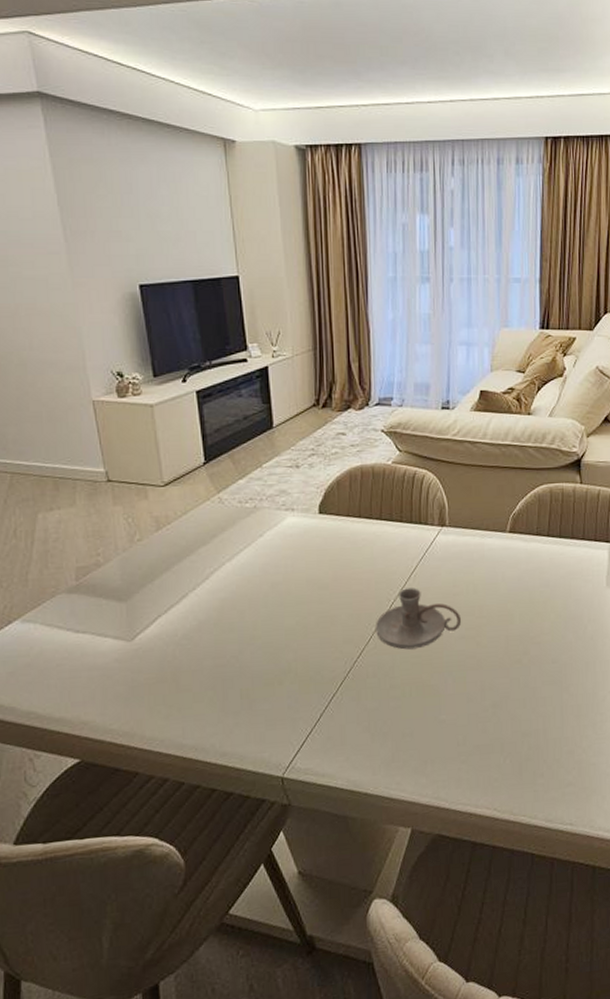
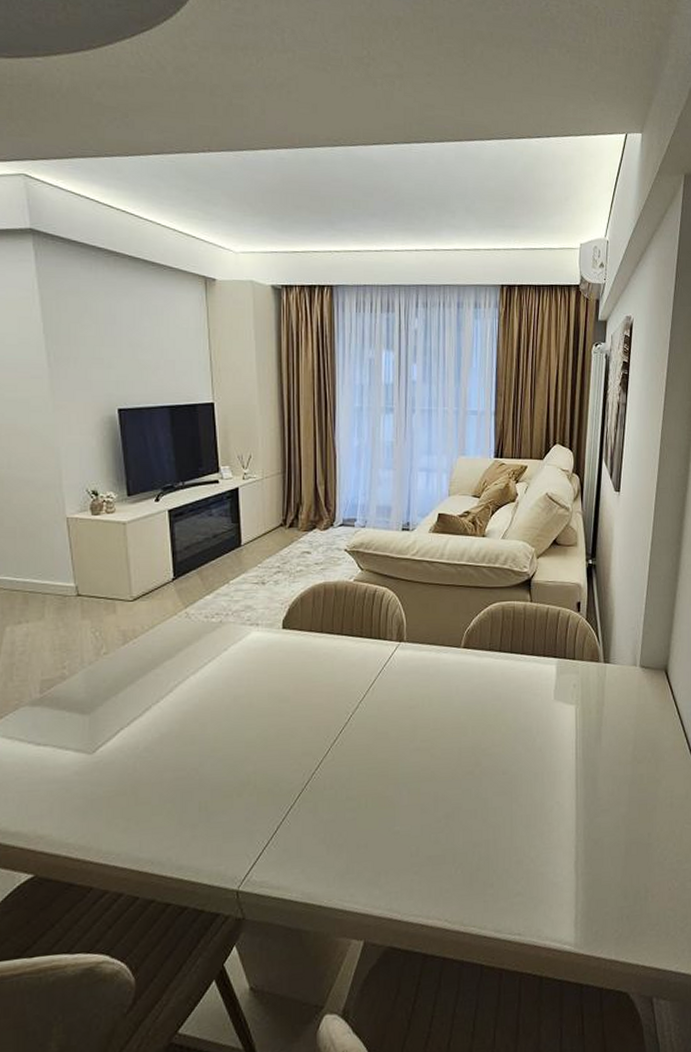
candle holder: present [375,588,462,650] -> none [333,701,417,762]

